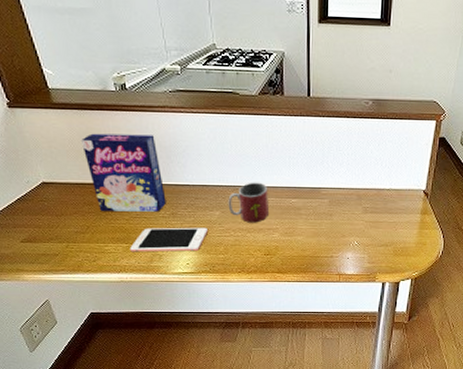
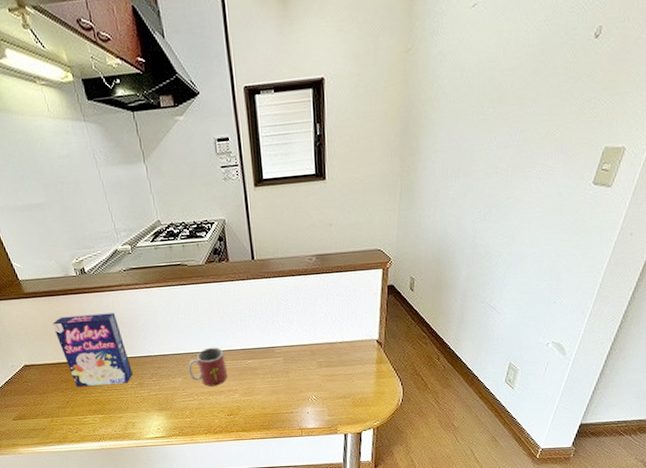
cell phone: present [130,227,208,252] -> none [106,394,173,422]

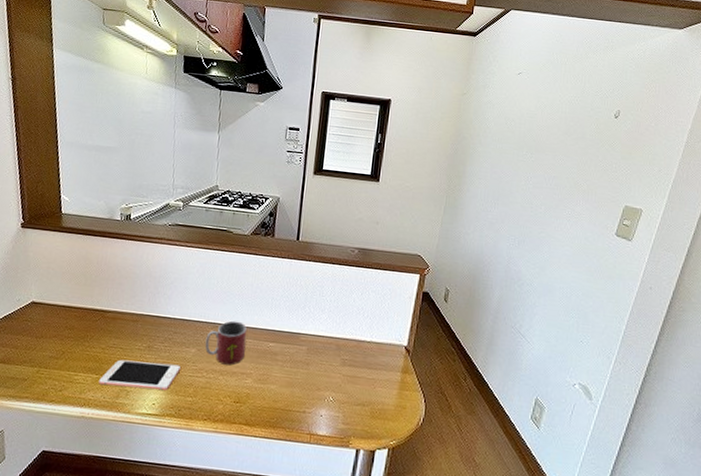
cereal box: present [52,313,133,387] -> none [78,258,147,344]
cell phone: none [106,394,173,422] -> present [98,359,181,390]

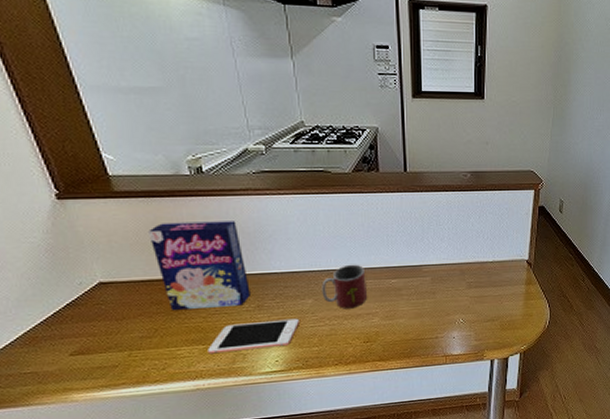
cereal box: none [78,258,147,344] -> present [149,221,250,310]

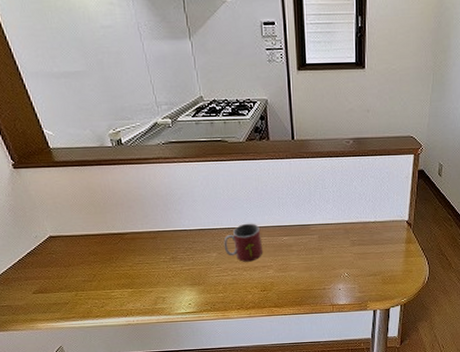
cereal box: present [149,221,250,310] -> none [83,185,166,260]
cell phone: present [208,318,299,354] -> none [135,269,207,297]

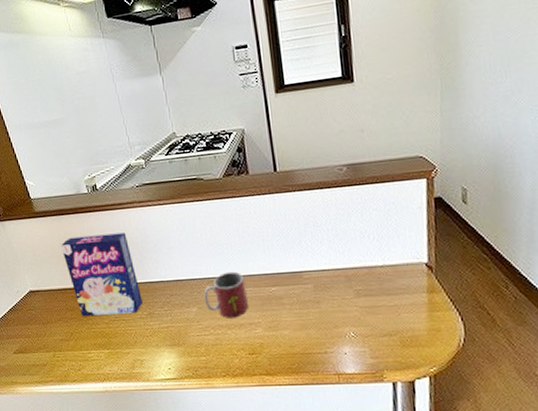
cereal box: none [83,185,166,260] -> present [61,232,143,316]

